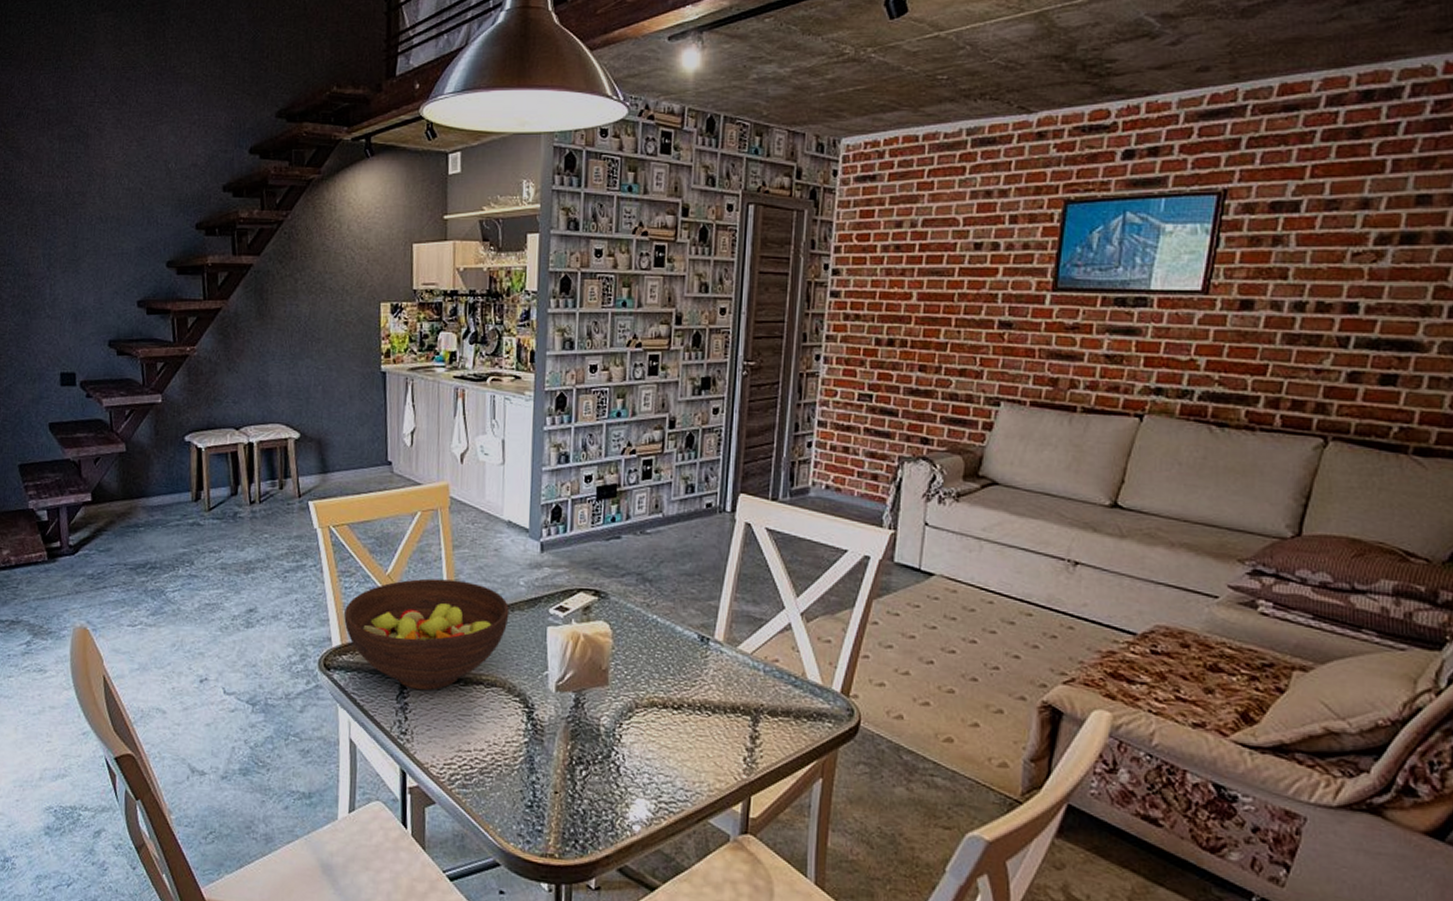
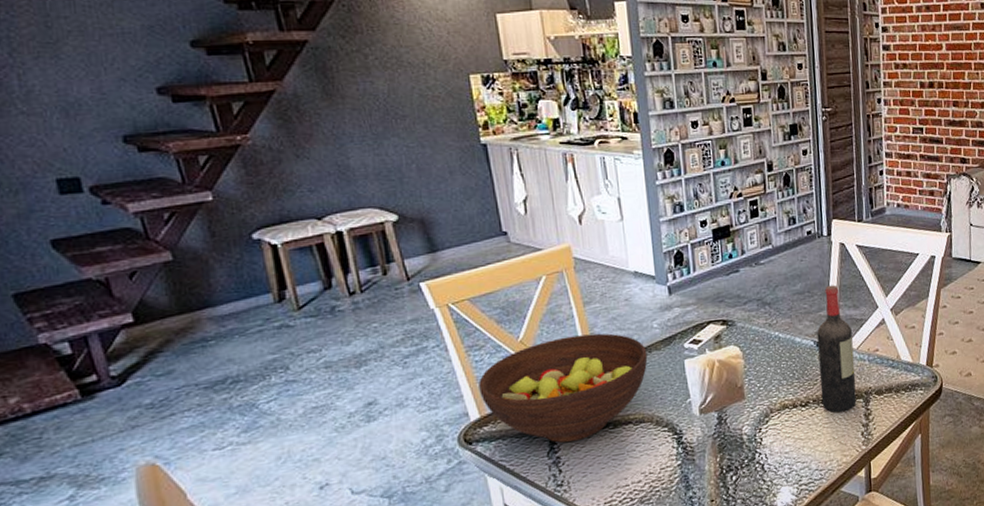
wine bottle: none [698,571,748,727] -> present [817,285,857,413]

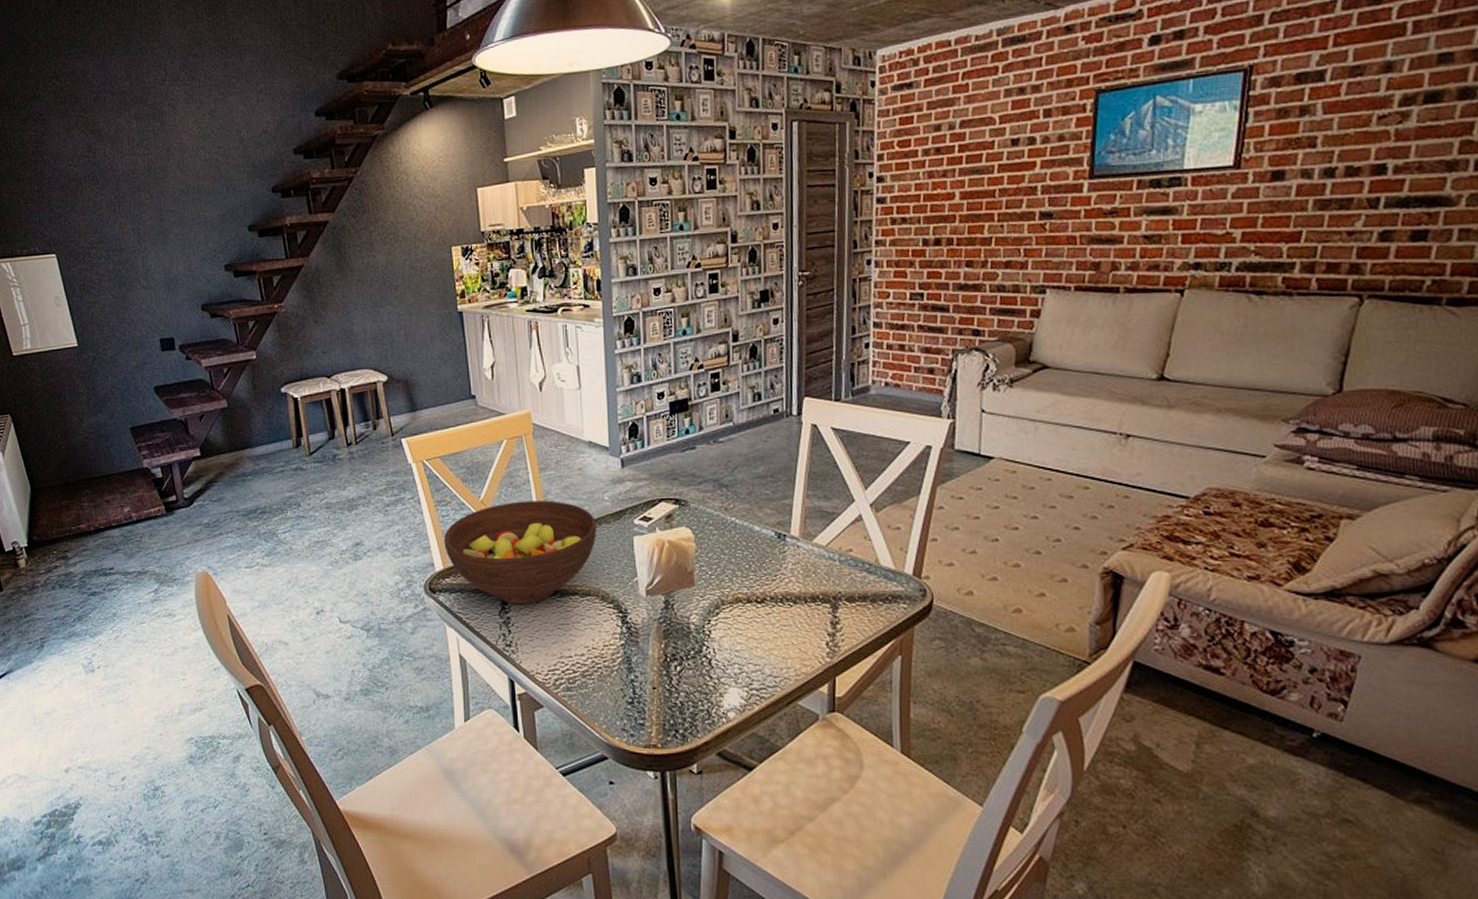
wine bottle: present [817,285,857,413] -> none [779,471,823,616]

